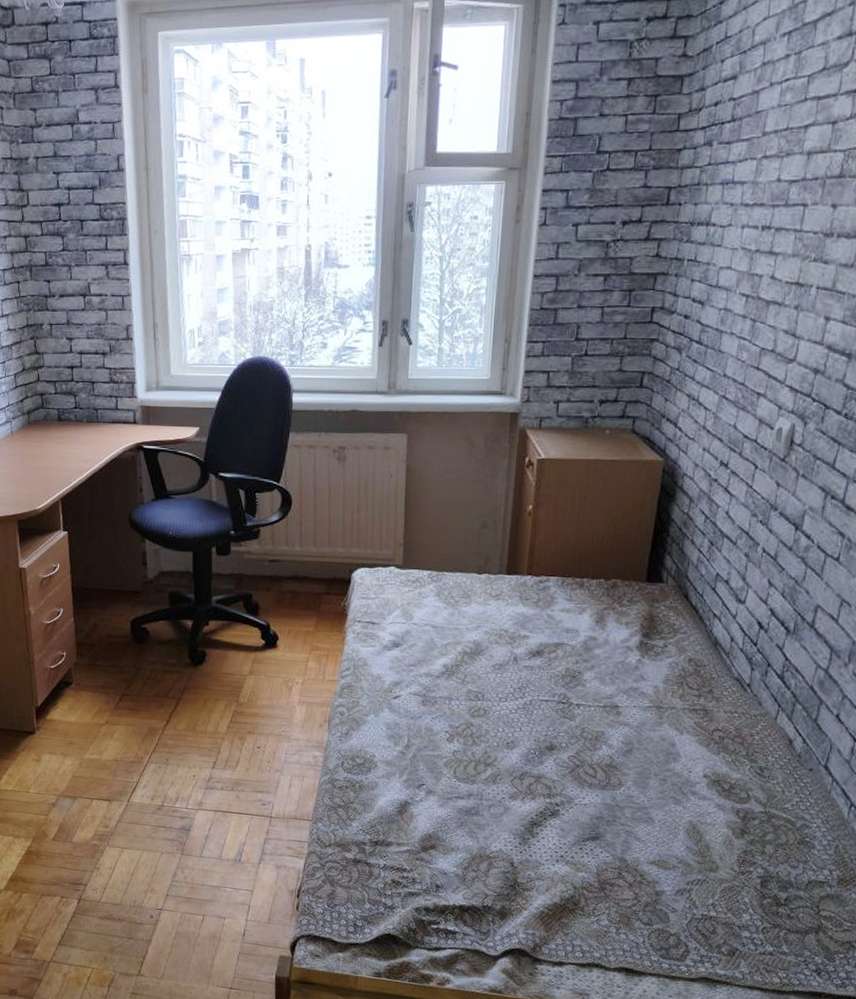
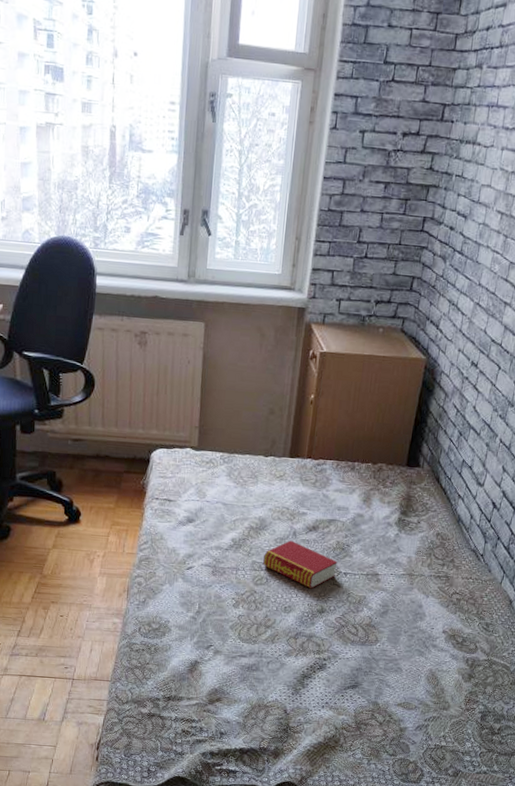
book: none [480,666,568,722] -> present [263,540,338,589]

